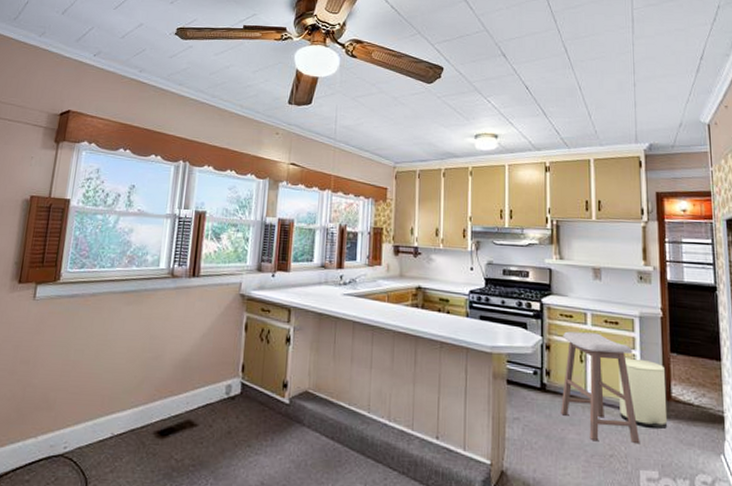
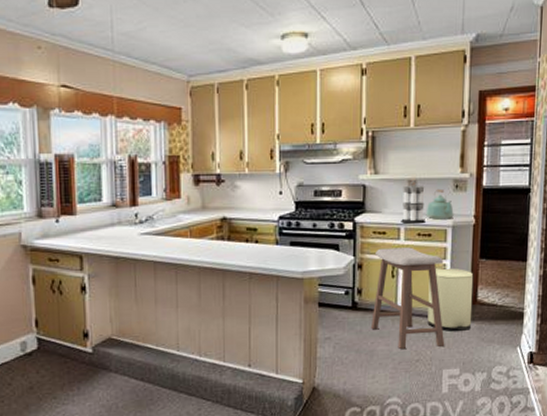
spice rack: none [587,269,612,312] -> present [401,180,425,225]
kettle: none [611,278,640,309] -> present [425,188,454,220]

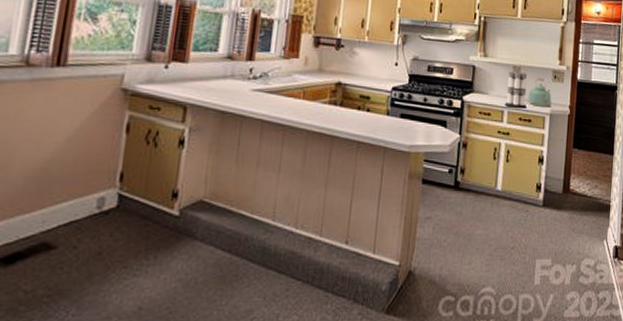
bar stool: present [371,247,445,350] -> none [471,129,541,236]
pedal bin: present [427,266,473,331] -> none [524,153,566,219]

